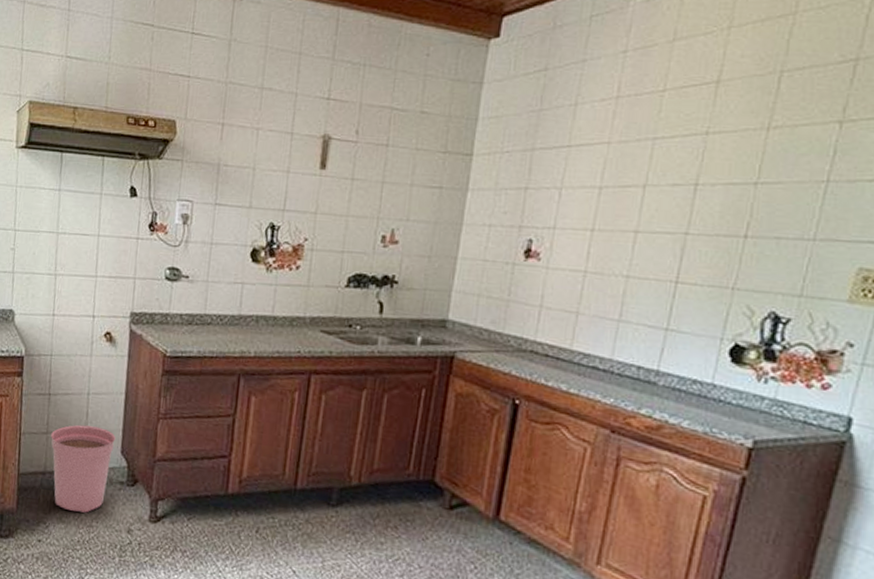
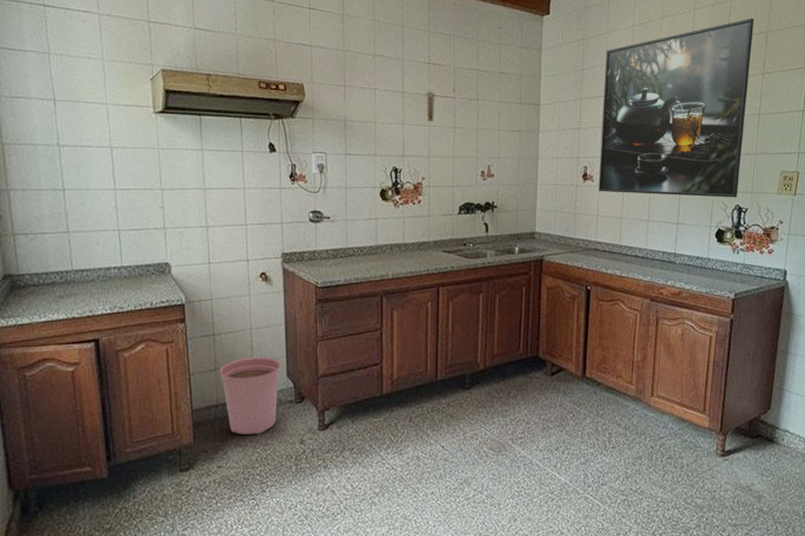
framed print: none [546,39,834,302] -> present [598,18,754,198]

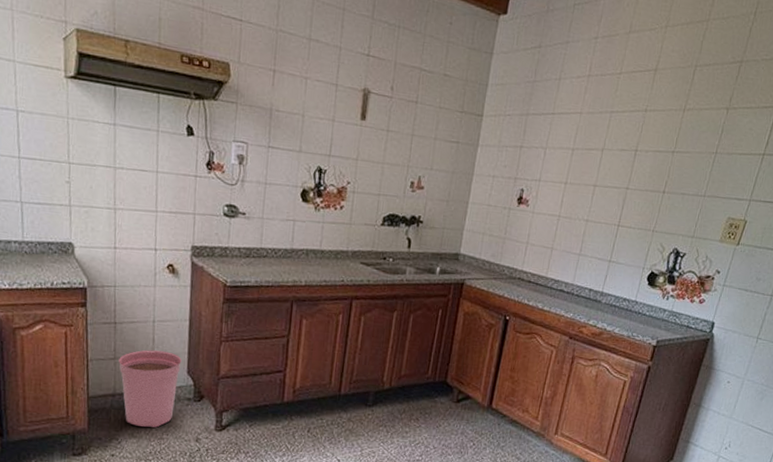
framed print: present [598,18,754,198] -> none [532,43,729,241]

